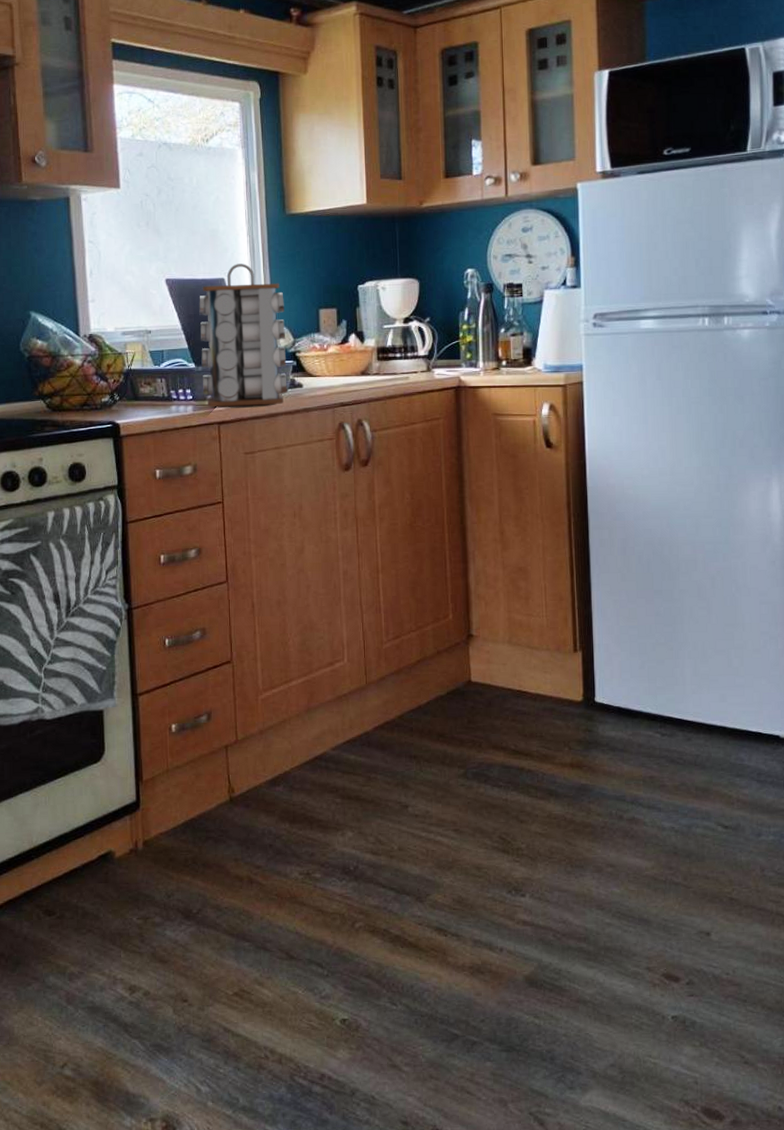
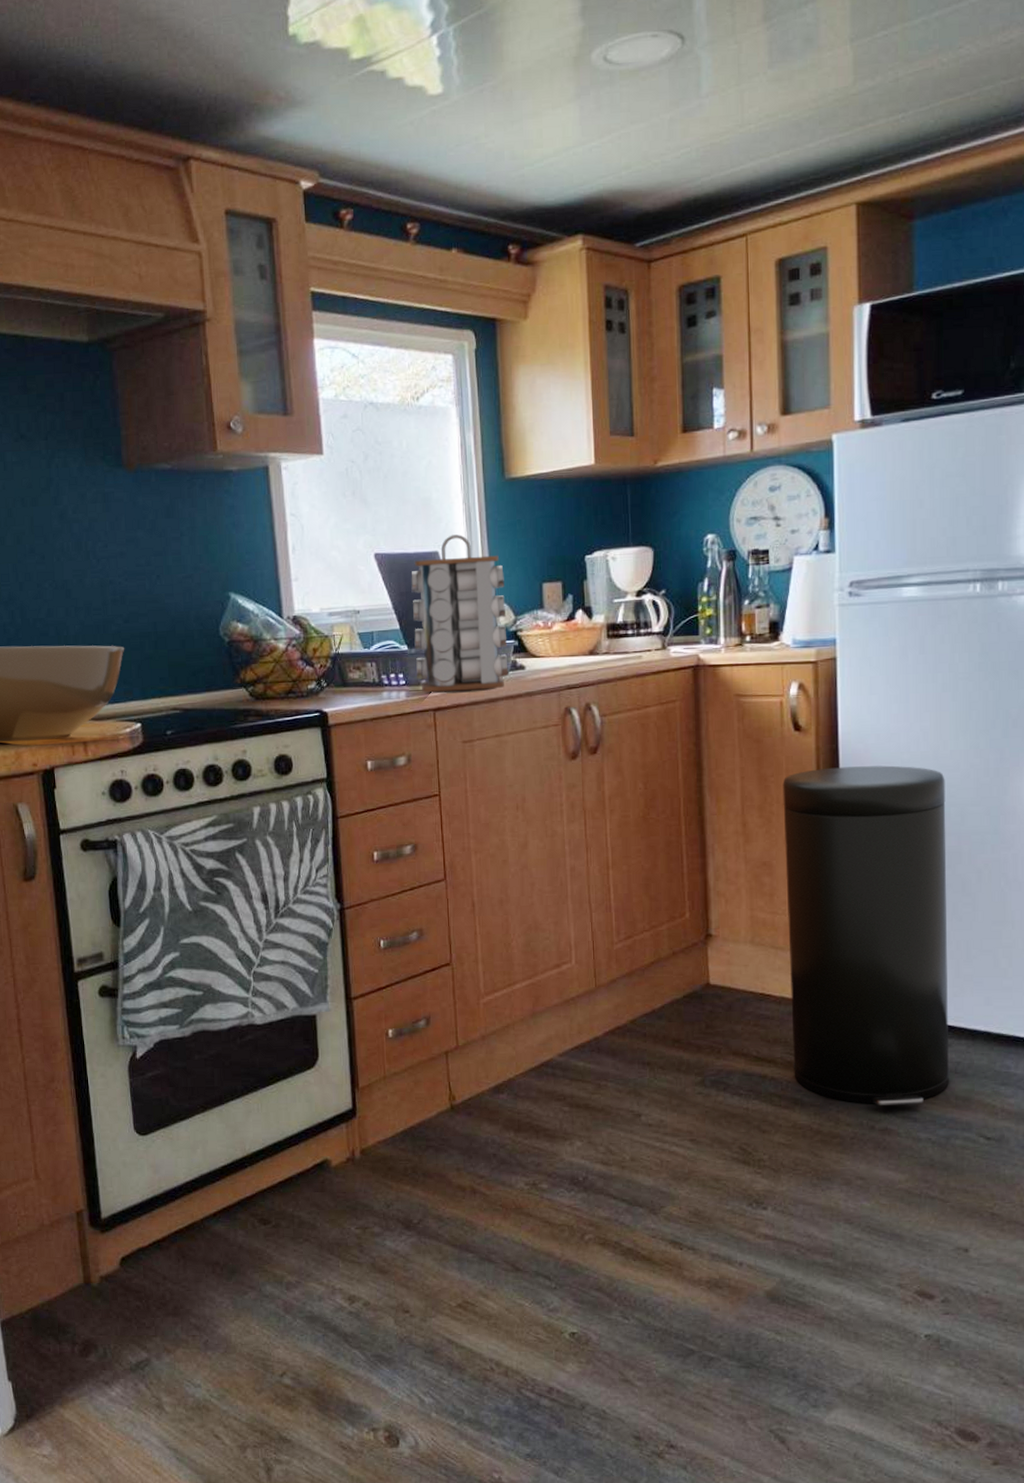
pedal bin: none [536,480,690,797] -> present [782,765,950,1106]

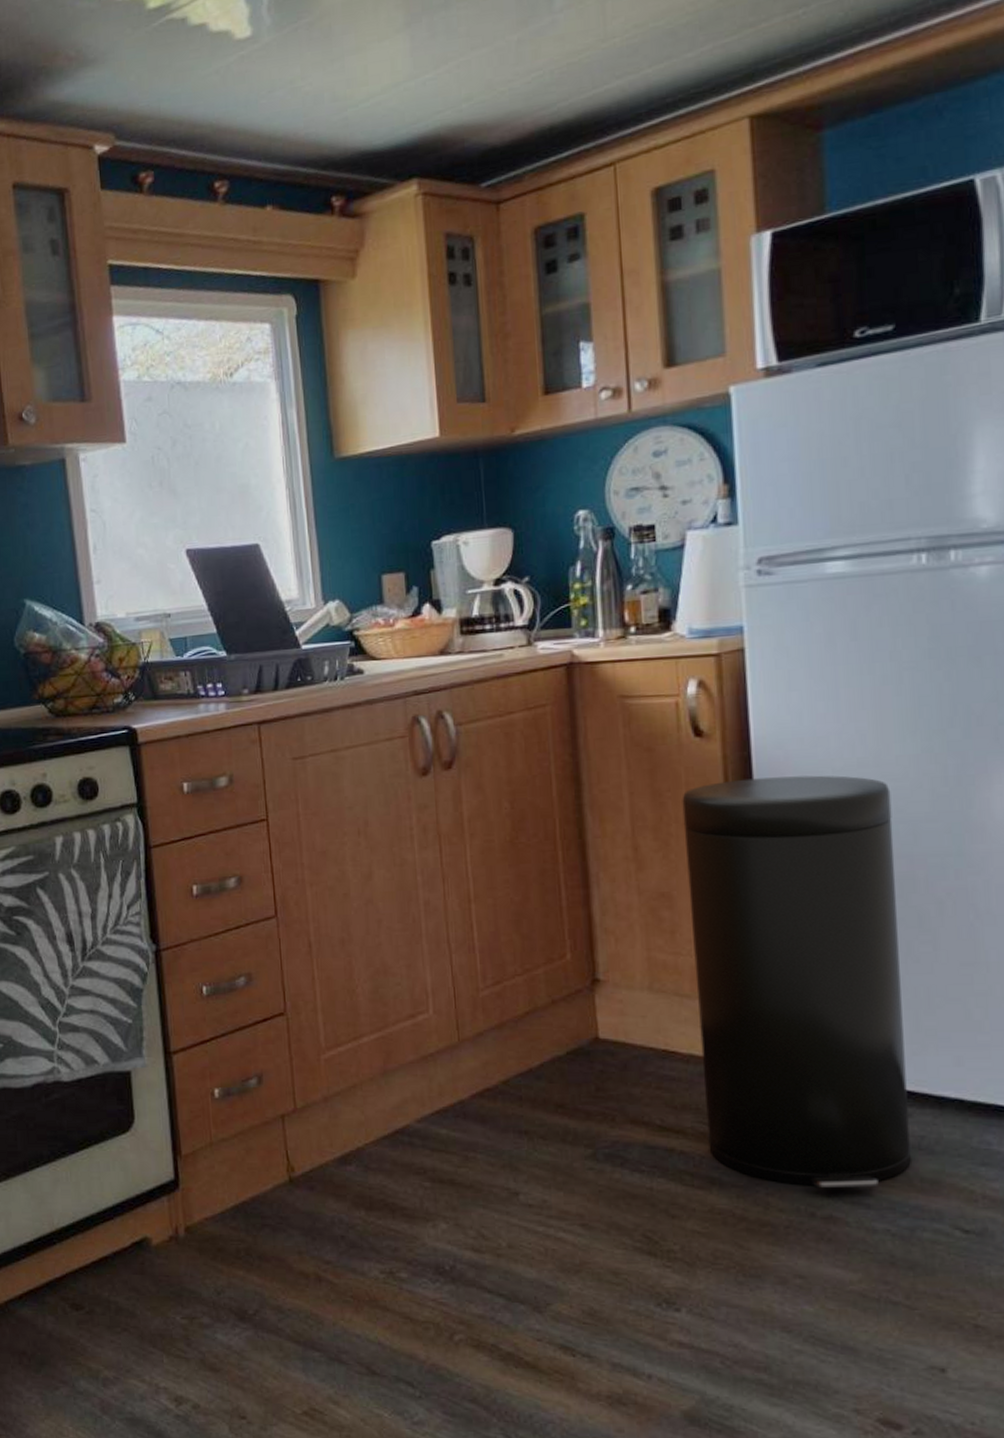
spice rack: present [411,534,509,694] -> none [228,523,345,705]

